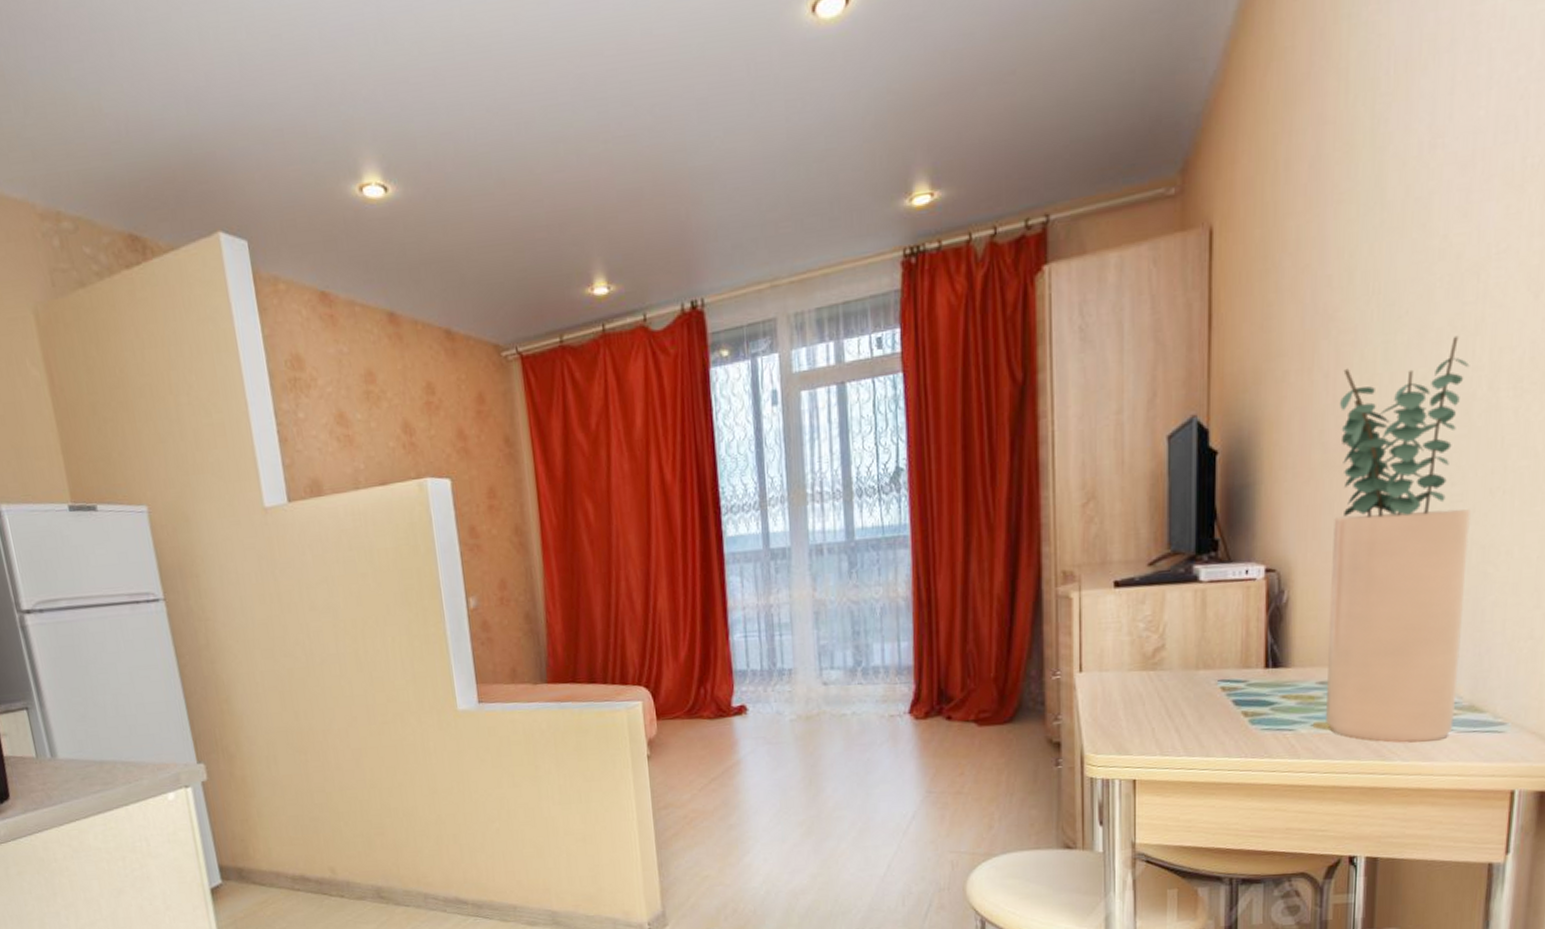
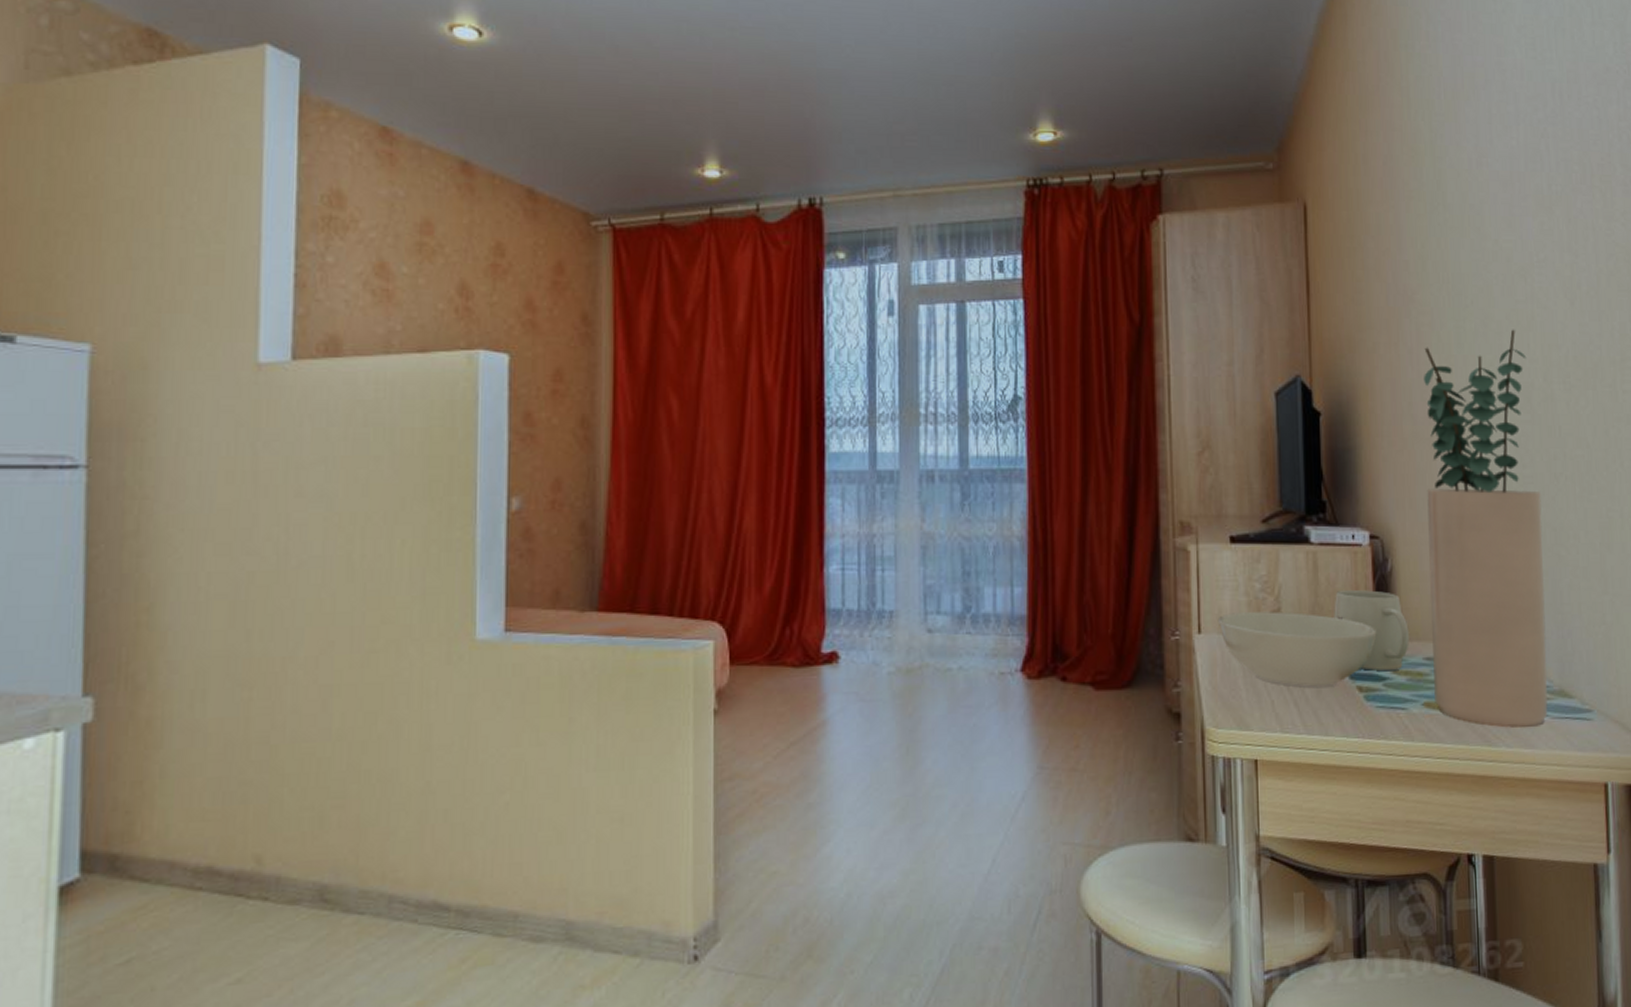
bowl: none [1099,648,1267,716] -> present [1217,611,1377,689]
mug: none [1221,622,1302,697] -> present [1334,589,1409,671]

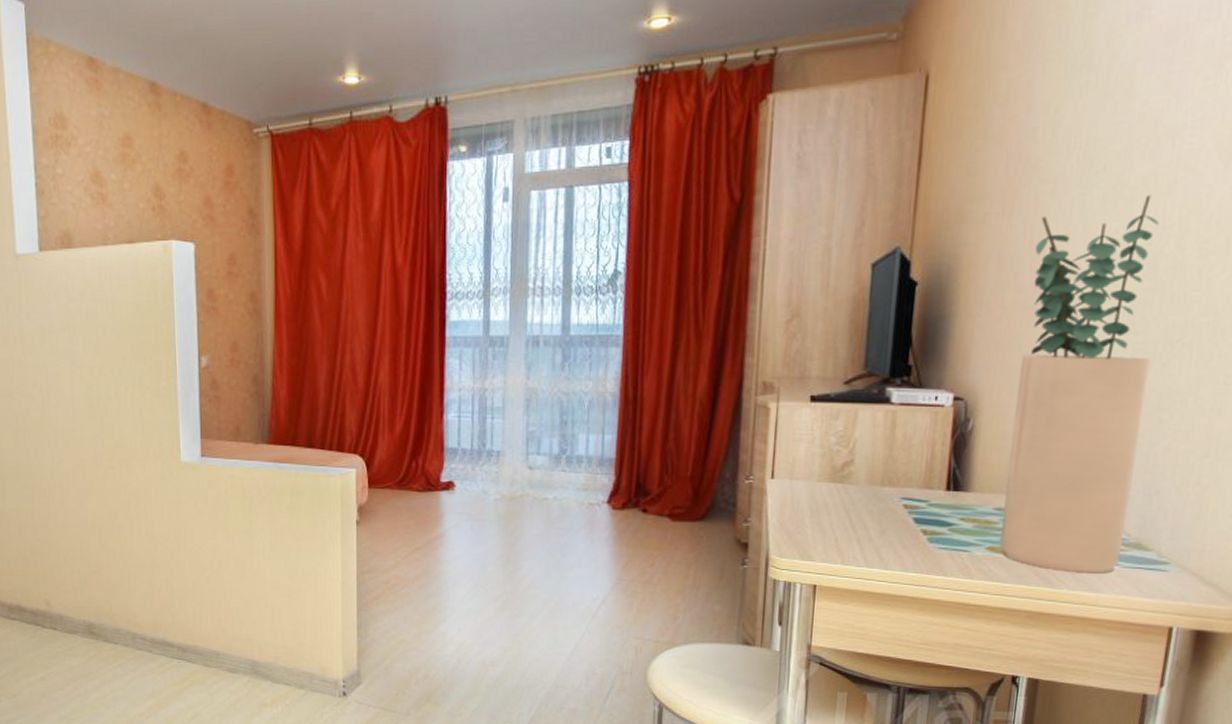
bowl: present [1217,611,1377,689] -> none [791,462,949,530]
mug: present [1334,589,1409,671] -> none [906,445,983,517]

